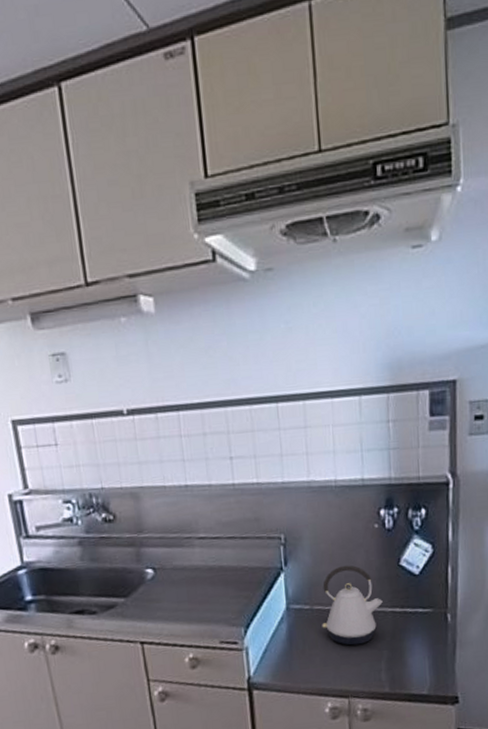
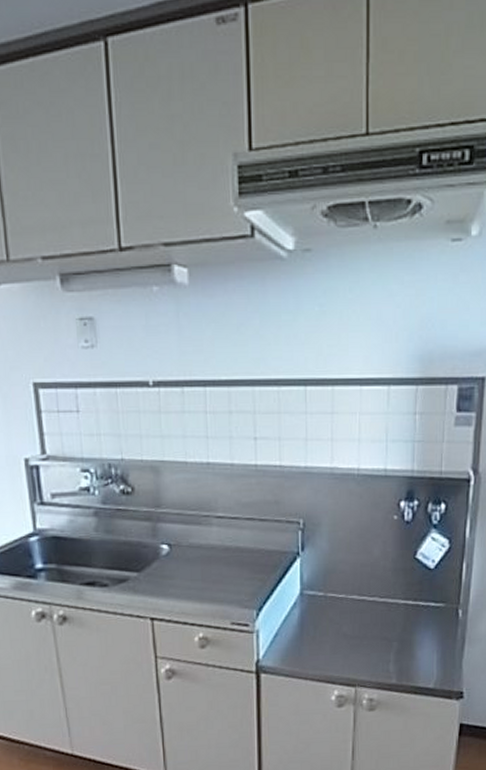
kettle: present [322,565,383,645] -> none [334,554,396,635]

